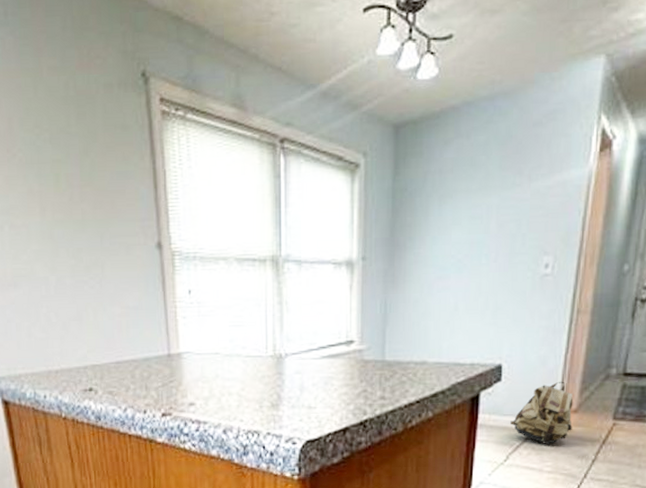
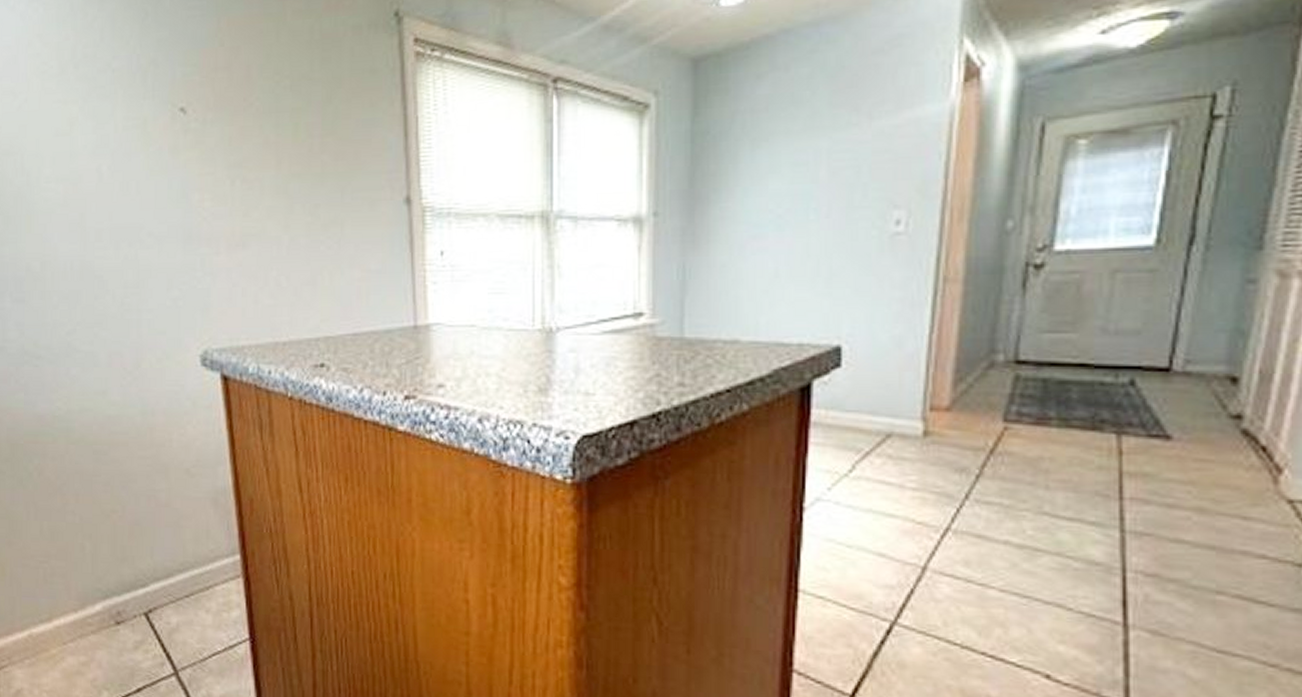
backpack: present [510,381,574,444] -> none [856,369,944,451]

